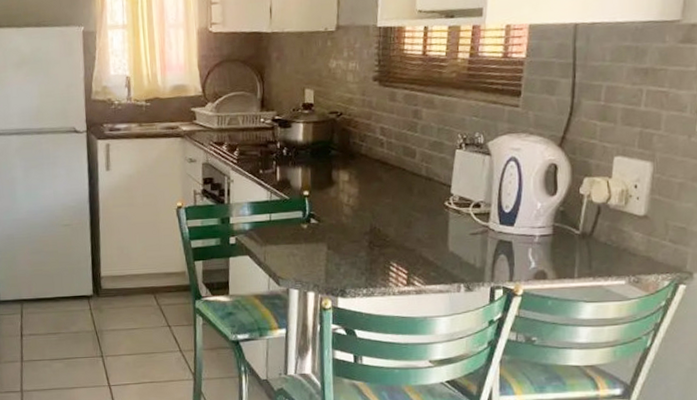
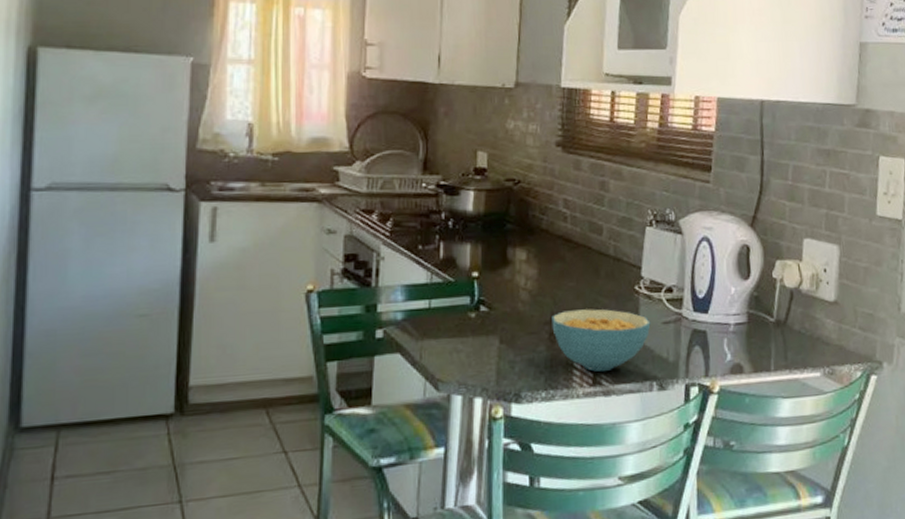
cereal bowl: none [371,221,459,274] -> present [551,309,651,372]

